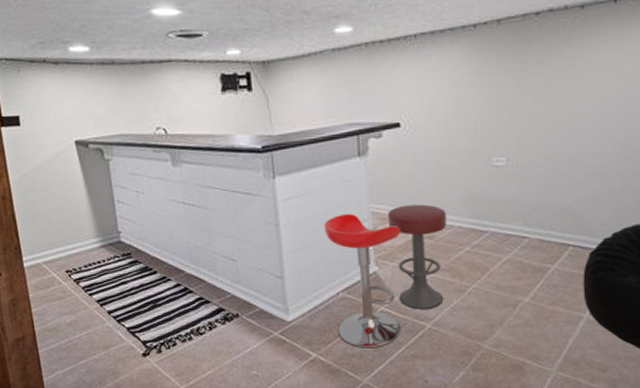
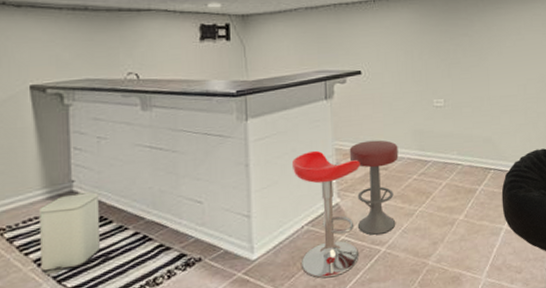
pedal bin: none [96,243,149,315] -> present [39,192,100,276]

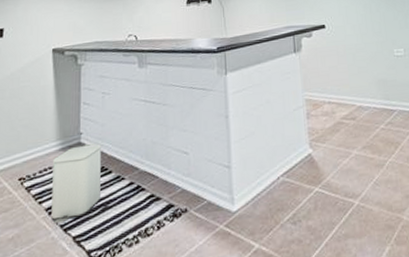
bar stool: present [291,150,360,279] -> none [266,101,333,233]
bar stool: present [349,140,399,235] -> none [318,90,368,187]

